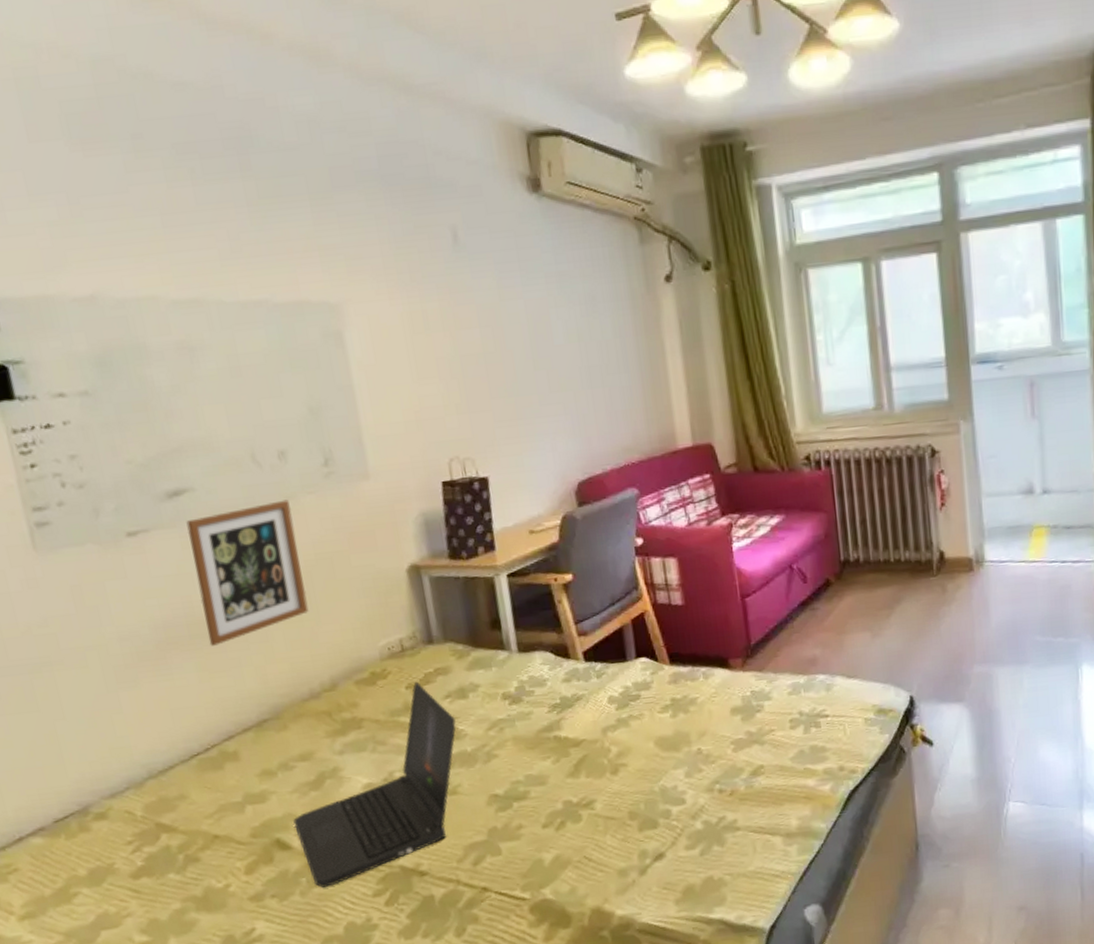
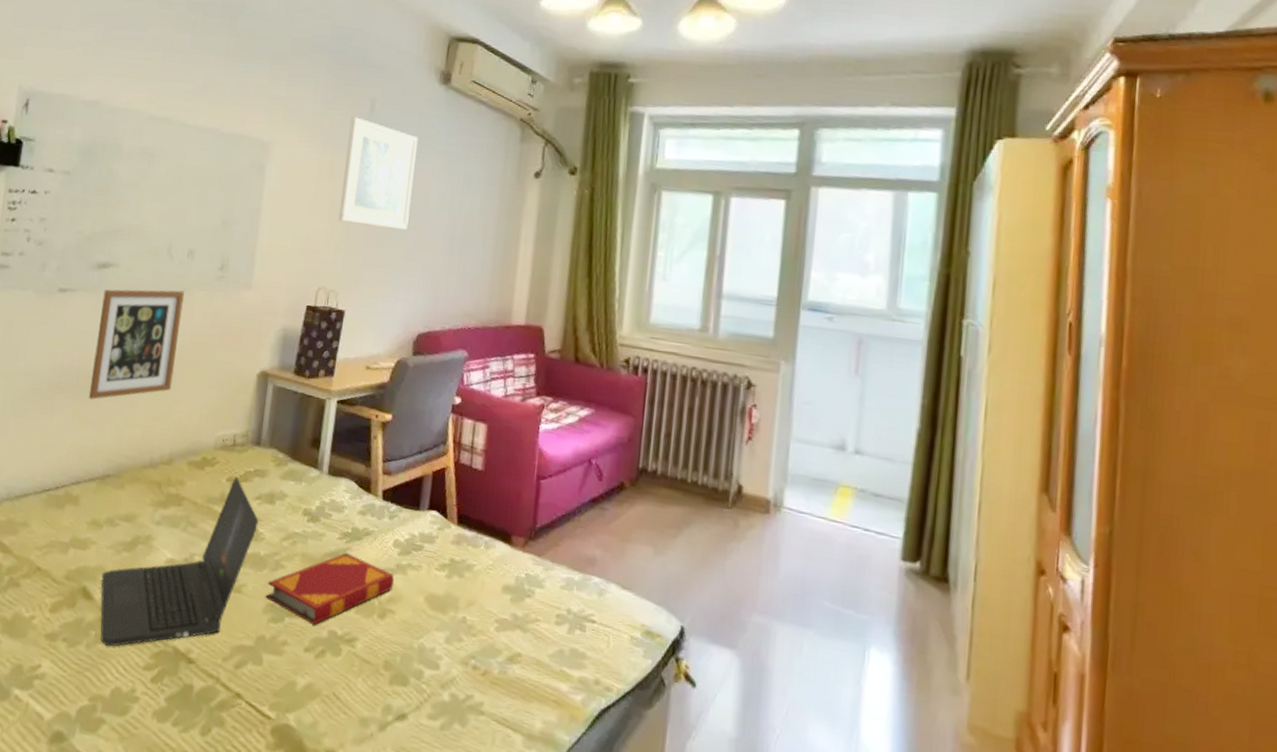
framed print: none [432,251,536,378] -> present [338,117,419,231]
hardback book: none [483,723,620,802] -> present [265,552,395,626]

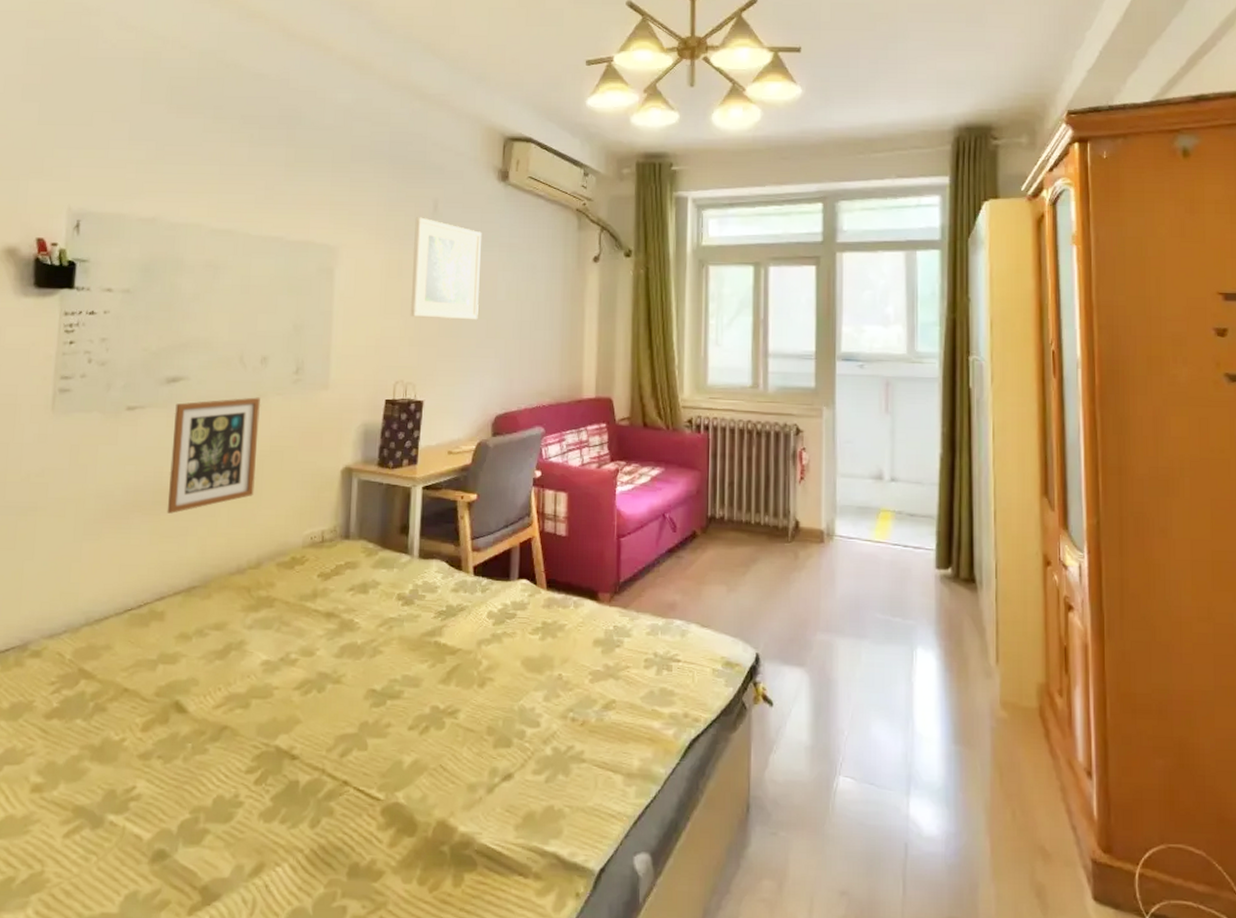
laptop computer: present [100,476,259,647] -> none [194,571,353,756]
hardback book: present [265,552,395,626] -> none [366,629,491,704]

